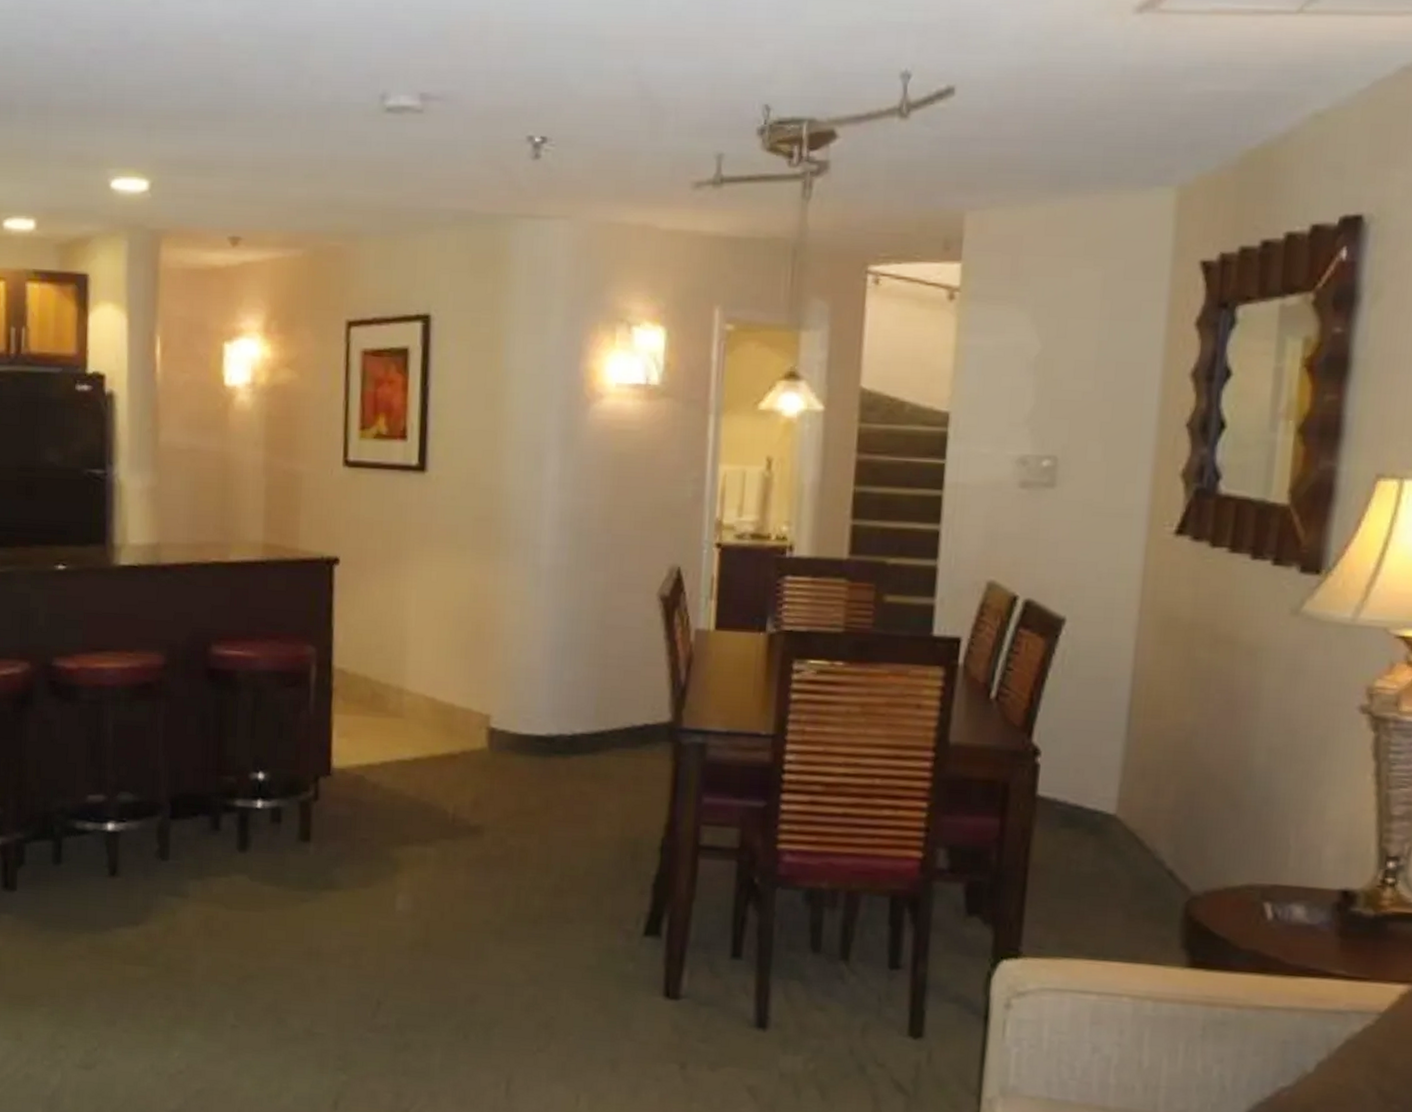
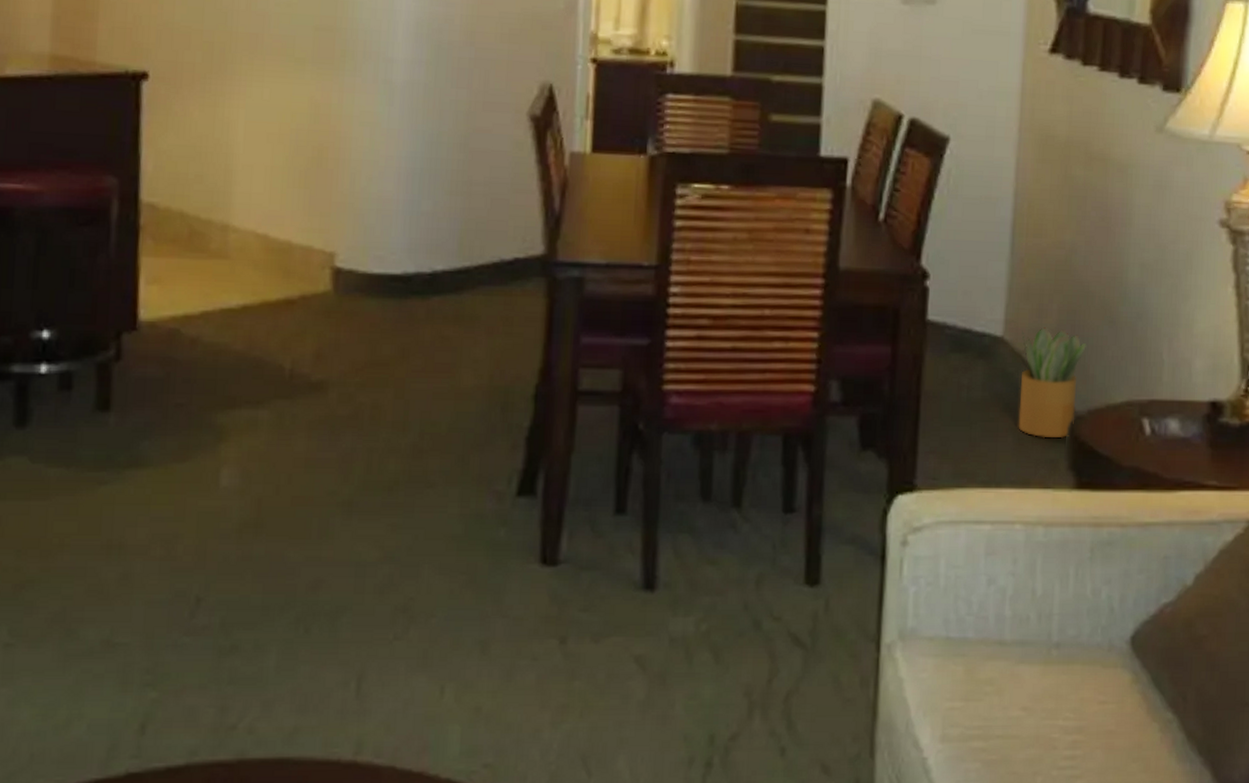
potted plant: none [1129,807,1206,917] -> present [1018,327,1087,438]

